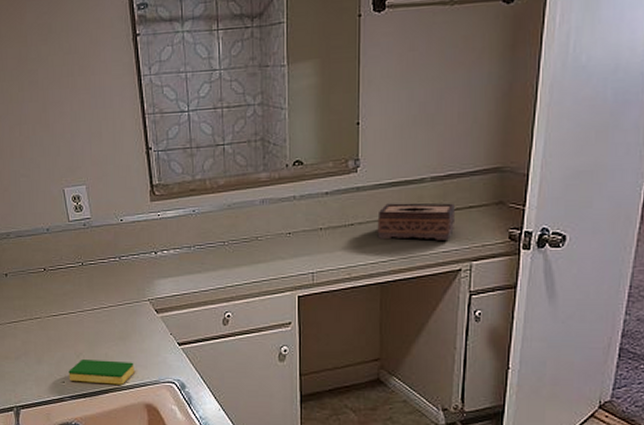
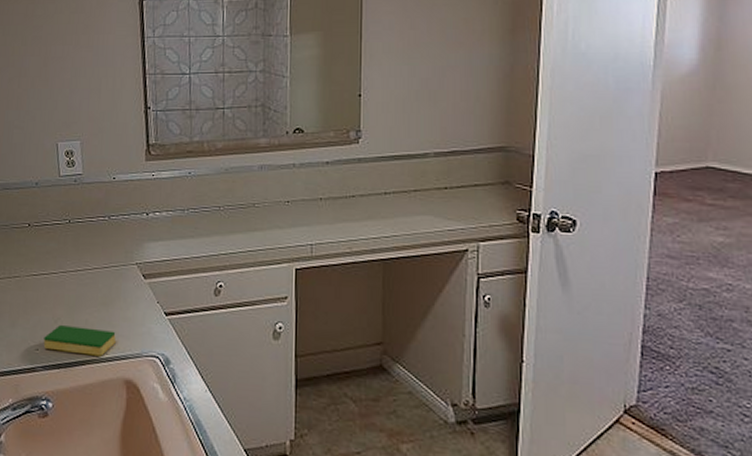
tissue box: present [377,202,456,240] -> none [379,177,461,218]

